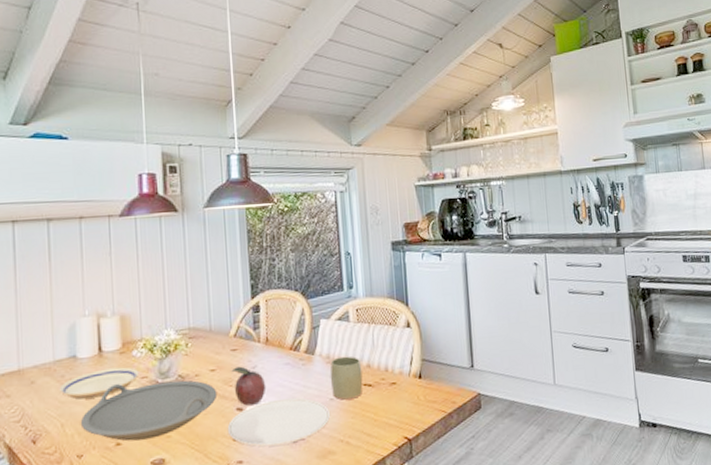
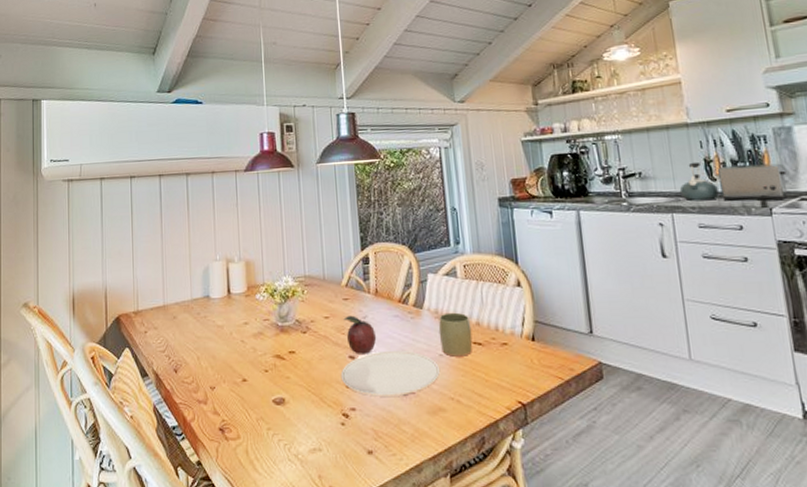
plate: present [59,367,140,400] -> none [196,309,262,336]
bowl: present [80,380,218,442] -> none [213,324,331,379]
kettle: none [552,206,584,242] -> present [679,162,719,201]
toaster: none [584,207,638,242] -> present [718,163,788,201]

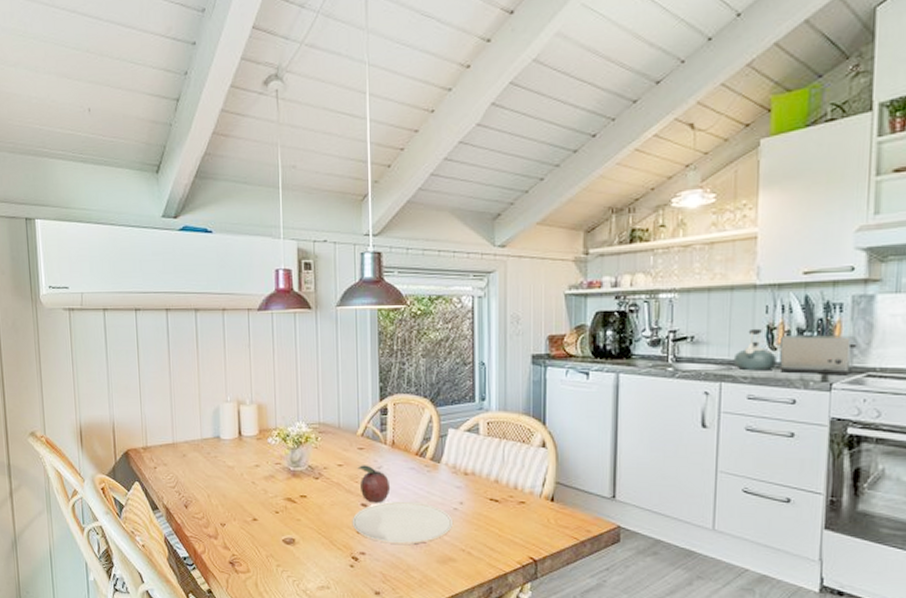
mug: present [438,312,473,357] -> none [455,468,489,512]

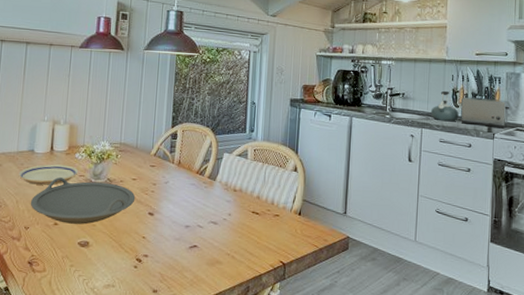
plate: none [206,451,274,476] -> present [18,164,79,185]
bowl: none [223,467,344,519] -> present [30,177,136,225]
plate: present [352,501,454,544] -> none [139,211,223,249]
fruit: present [357,465,391,503] -> none [148,180,174,213]

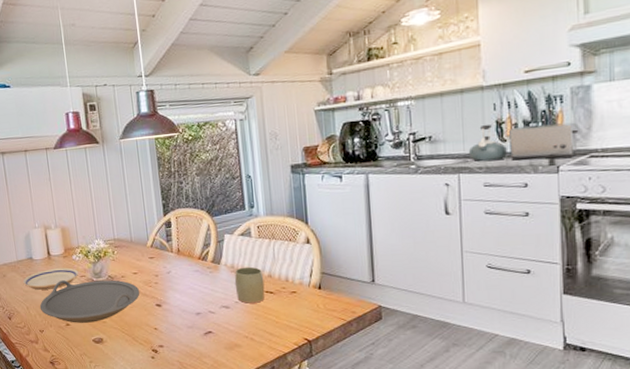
mug: none [225,186,253,222] -> present [234,266,265,304]

